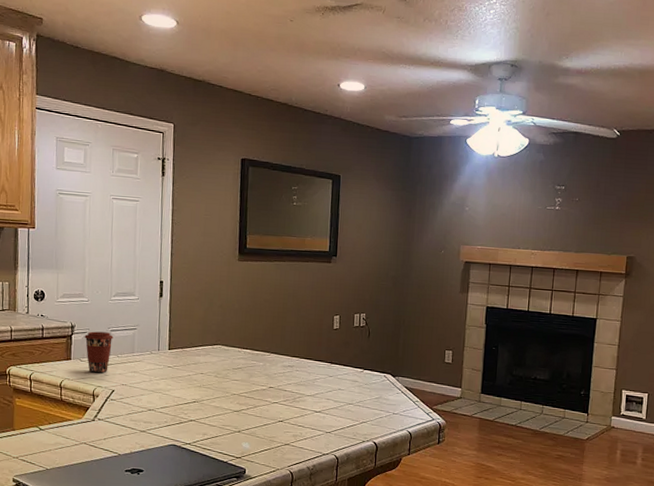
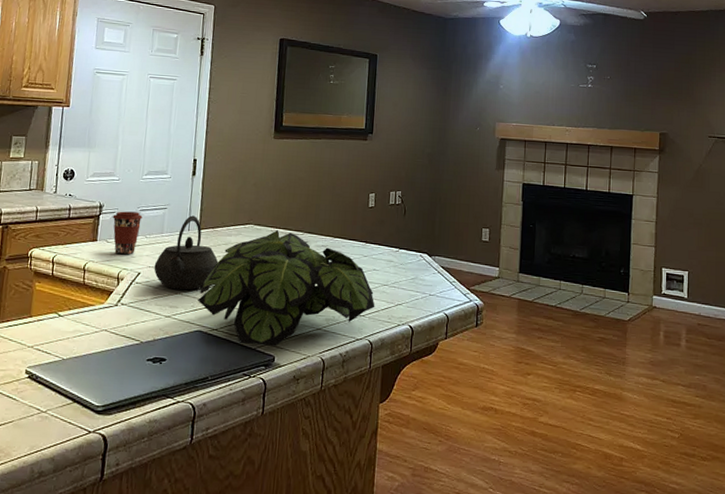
kettle: none [127,336,189,407] -> present [154,215,219,290]
plant: none [168,350,341,460] -> present [195,230,375,346]

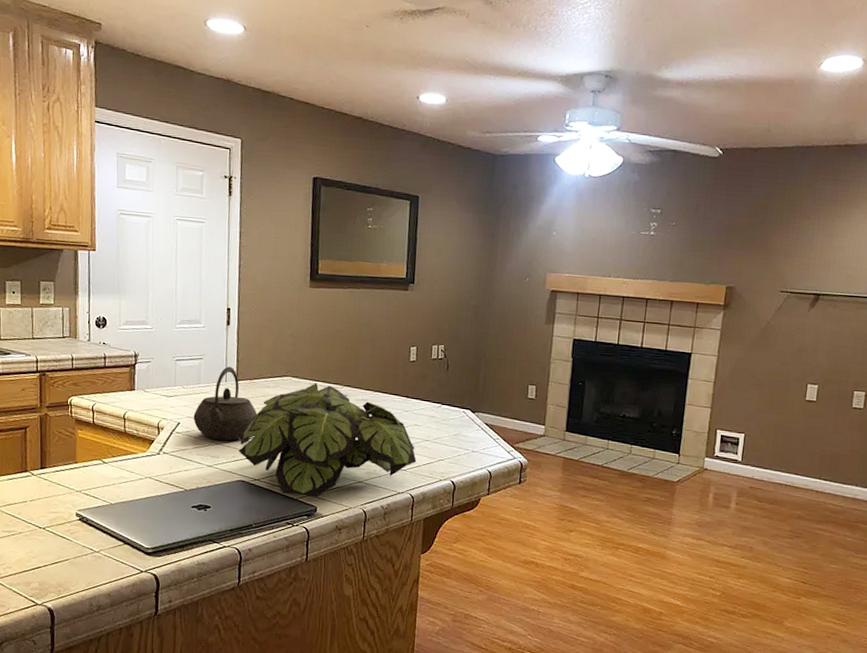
coffee cup: present [112,211,143,255] -> none [148,360,179,405]

